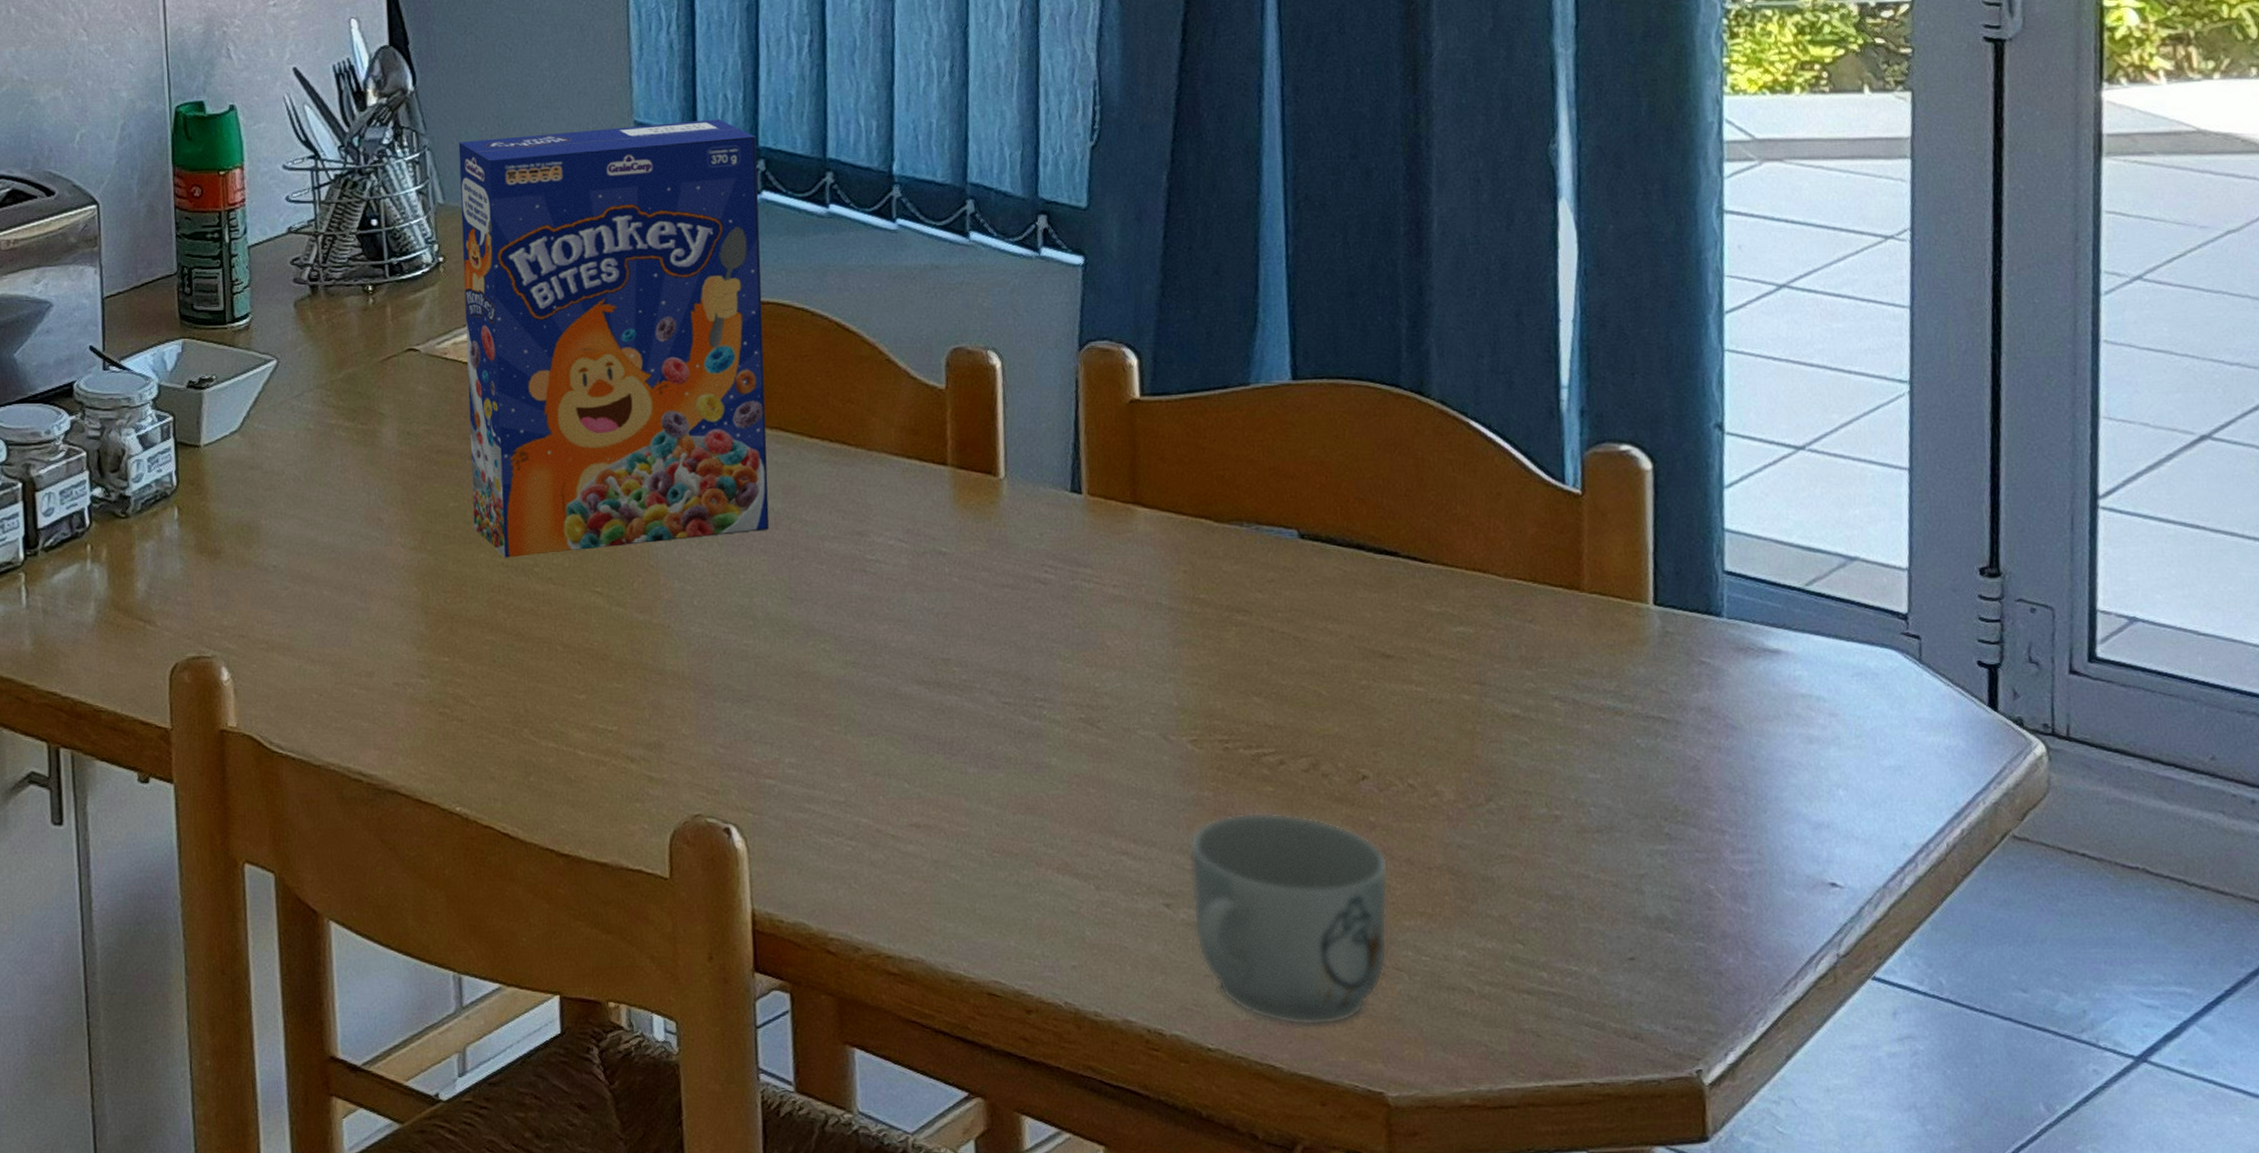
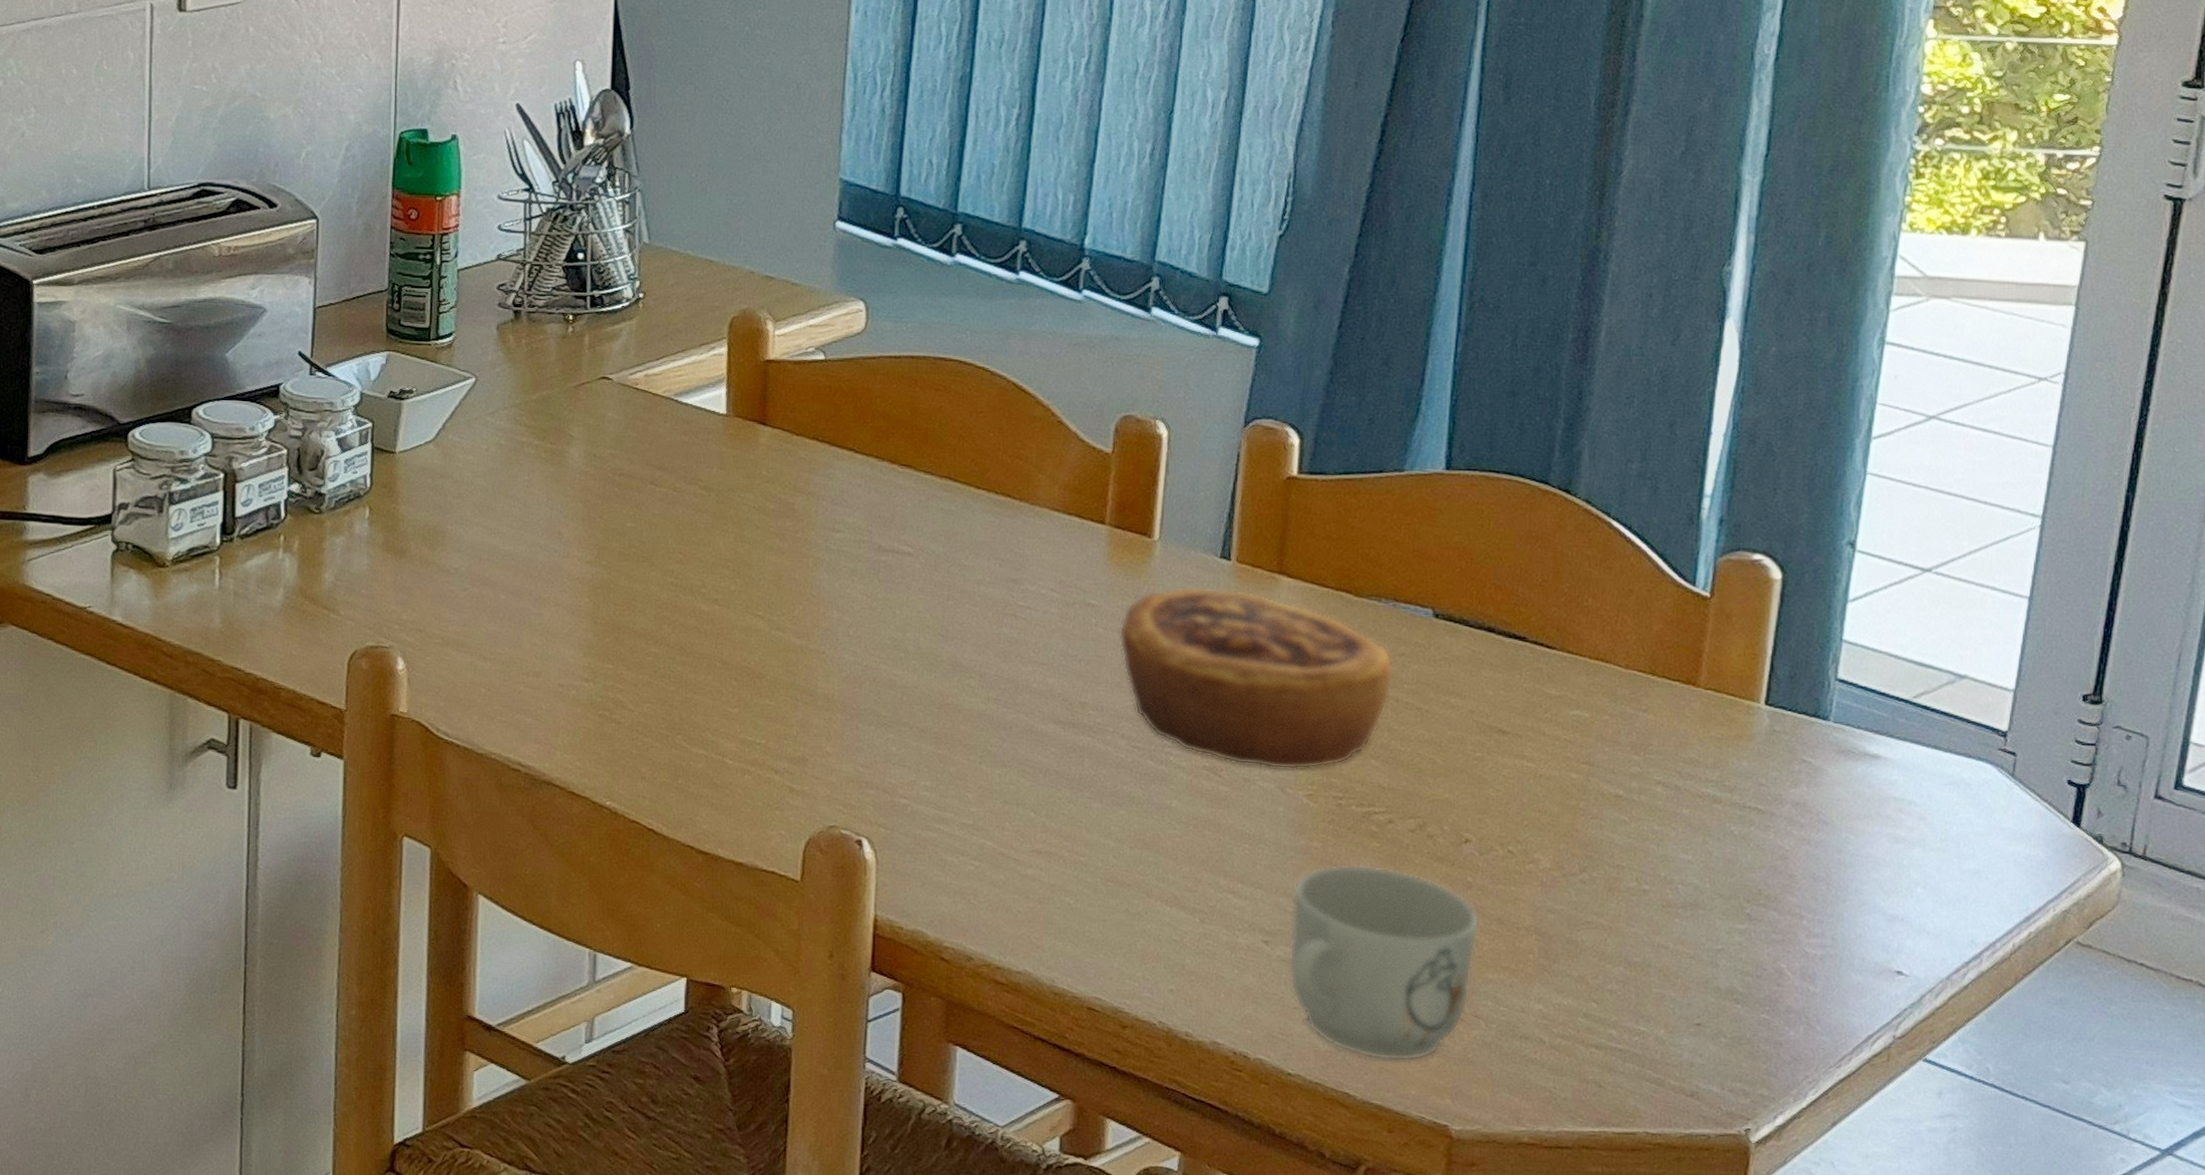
cereal box: present [458,119,770,558] -> none [648,182,956,578]
pastry: none [974,525,1266,715] -> present [1118,586,1394,770]

